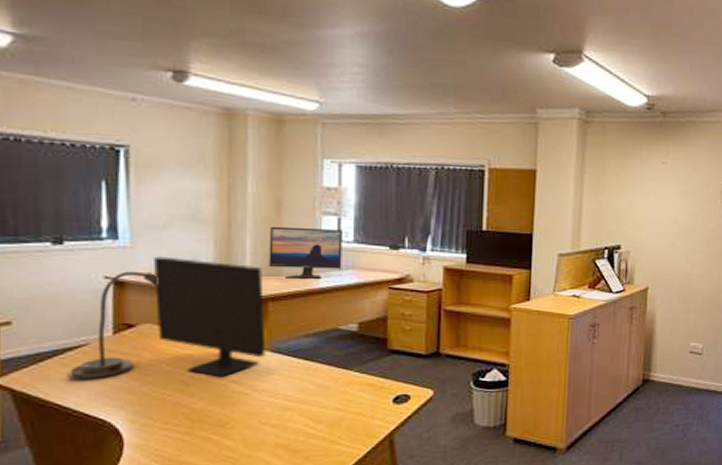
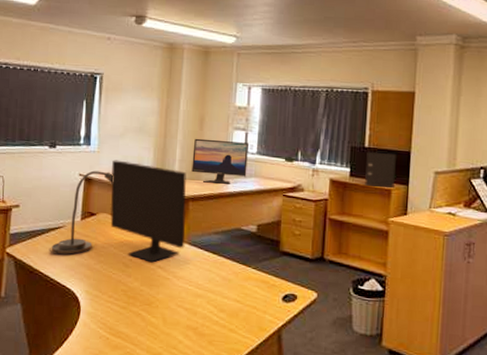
binder: none [483,235,517,273] -> present [365,151,396,188]

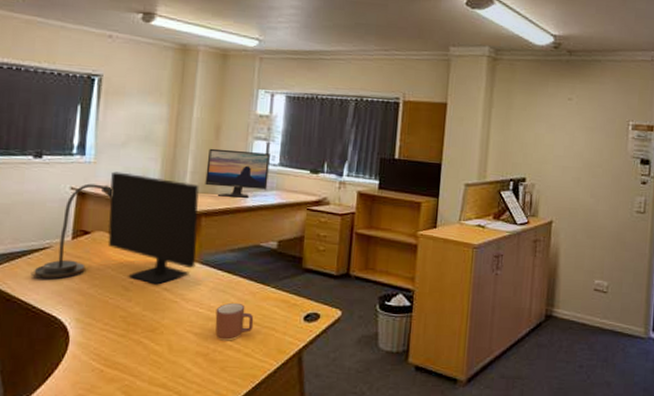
mug: none [202,281,237,317] -> present [214,302,254,341]
binder: present [365,151,396,188] -> none [394,163,427,200]

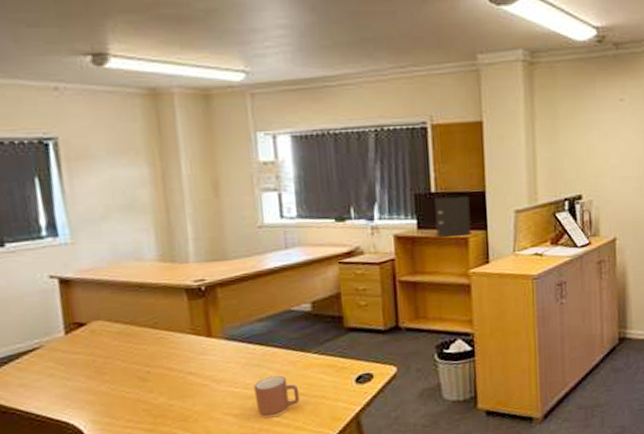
desk lamp: present [30,183,112,279] -> none [24,267,102,384]
monitor: present [107,171,199,285] -> none [96,250,220,371]
computer monitor: present [205,148,270,198] -> none [210,206,288,262]
binder: none [394,163,427,200] -> present [434,196,471,237]

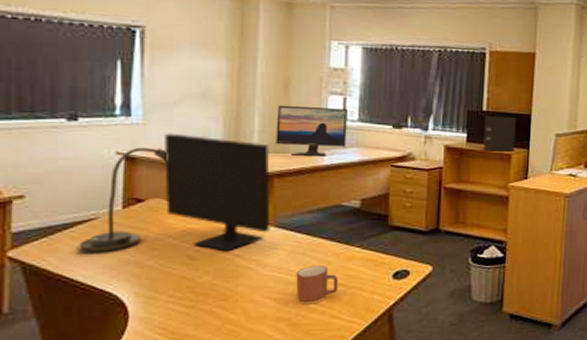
desk lamp: none [24,267,102,384] -> present [75,147,166,253]
monitor: none [96,250,220,371] -> present [164,133,271,252]
computer monitor: none [210,206,288,262] -> present [276,105,348,156]

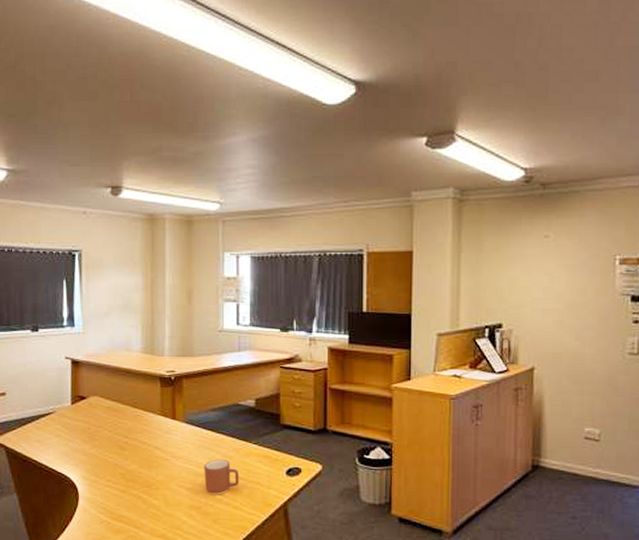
desk lamp: present [75,147,166,253] -> none [40,353,101,441]
monitor: present [164,133,271,252] -> none [99,340,182,444]
computer monitor: present [276,105,348,156] -> none [182,313,241,359]
binder: present [483,115,516,152] -> none [365,316,396,353]

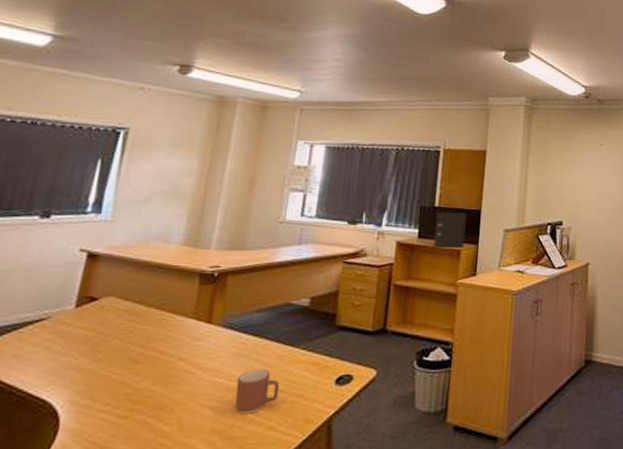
binder: none [365,316,396,353] -> present [433,211,467,248]

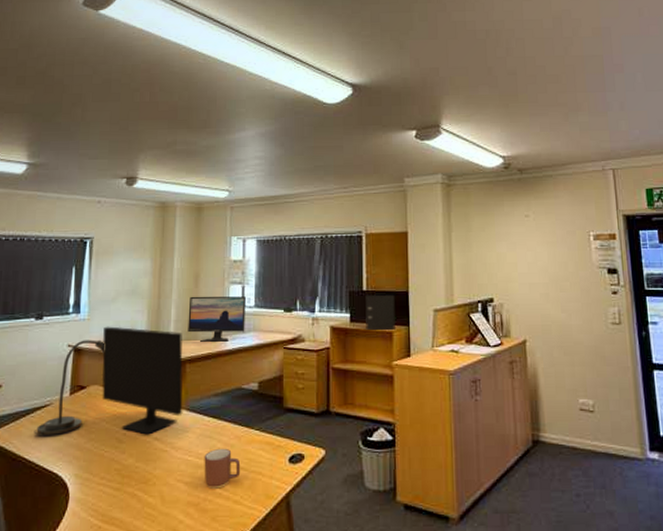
desk lamp: none [20,244,129,356] -> present [34,339,104,436]
monitor: none [117,230,228,354] -> present [101,326,183,435]
computer monitor: none [234,201,307,253] -> present [188,296,246,342]

